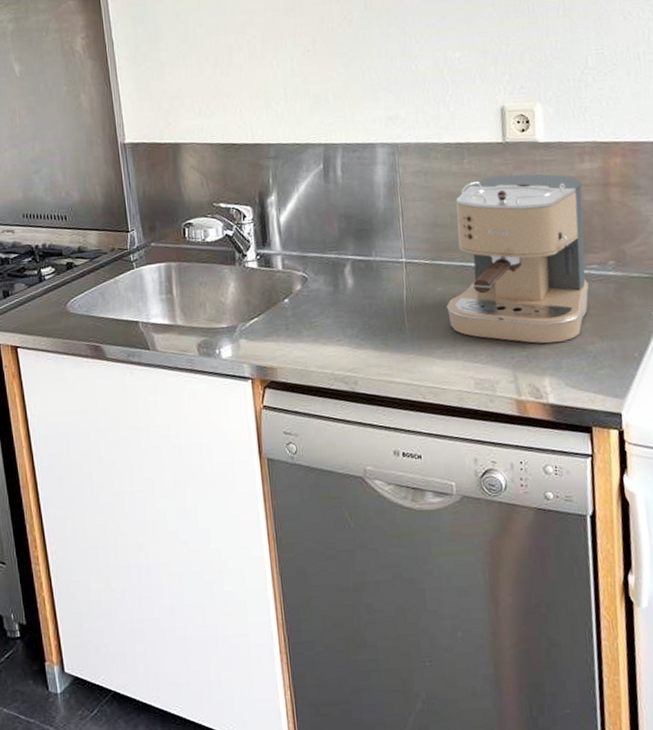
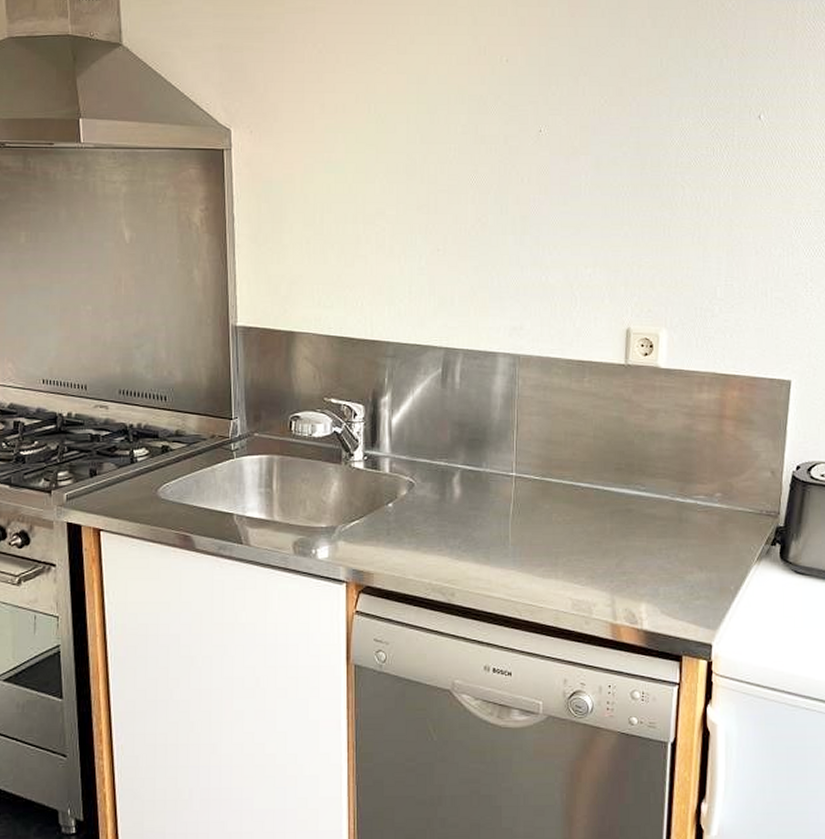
coffee maker: present [446,174,589,344] -> none [551,398,698,570]

